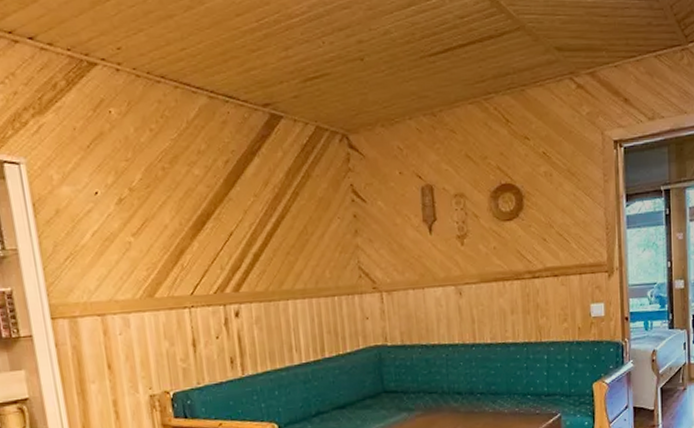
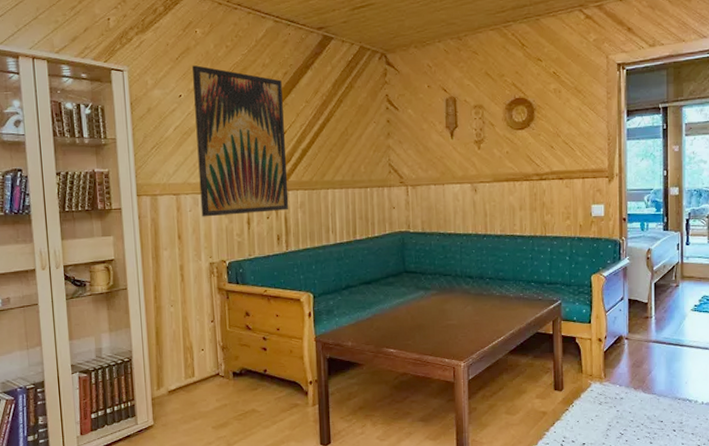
wall art: none [109,154,242,341] -> present [192,65,289,217]

